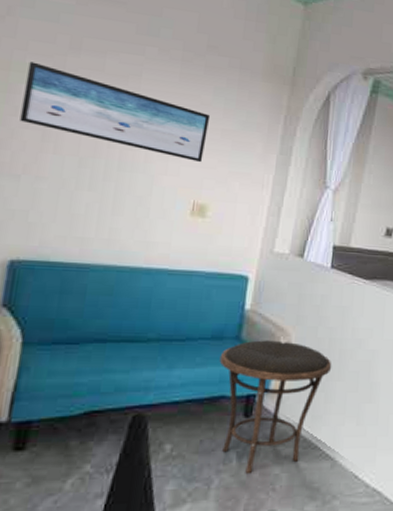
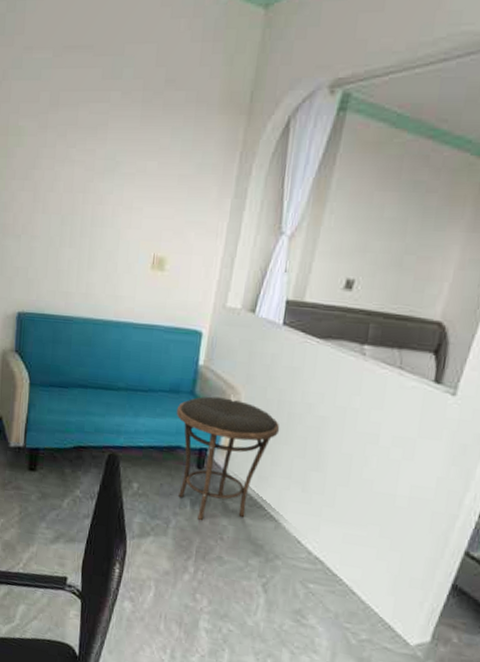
wall art: present [19,61,211,163] -> none [17,124,169,213]

